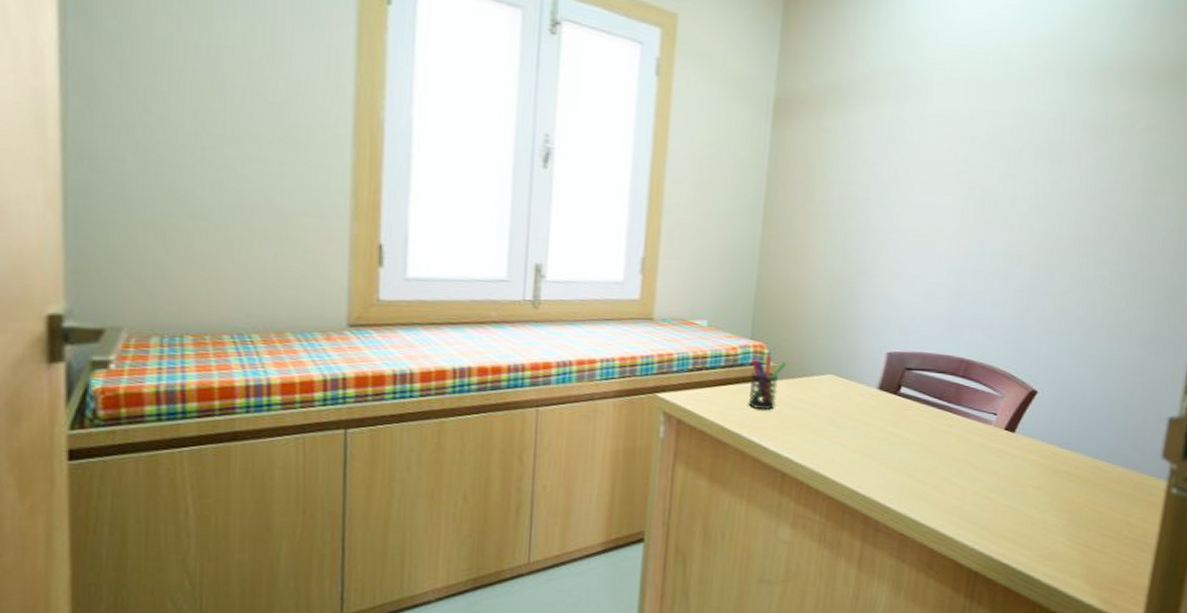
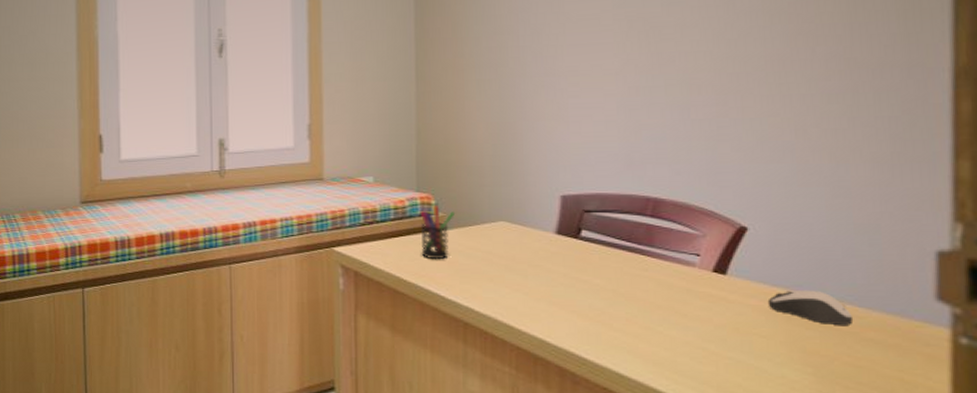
computer mouse: none [1042,447,1103,478] -> present [767,289,854,325]

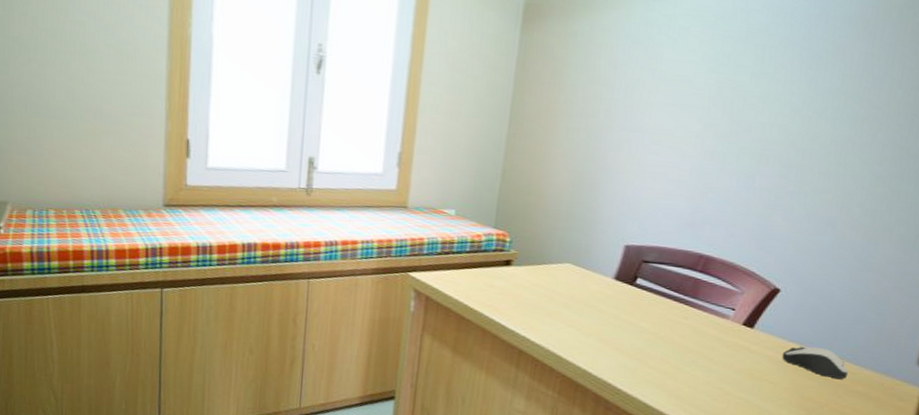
pen holder: present [420,204,456,259] -> none [490,242,527,292]

